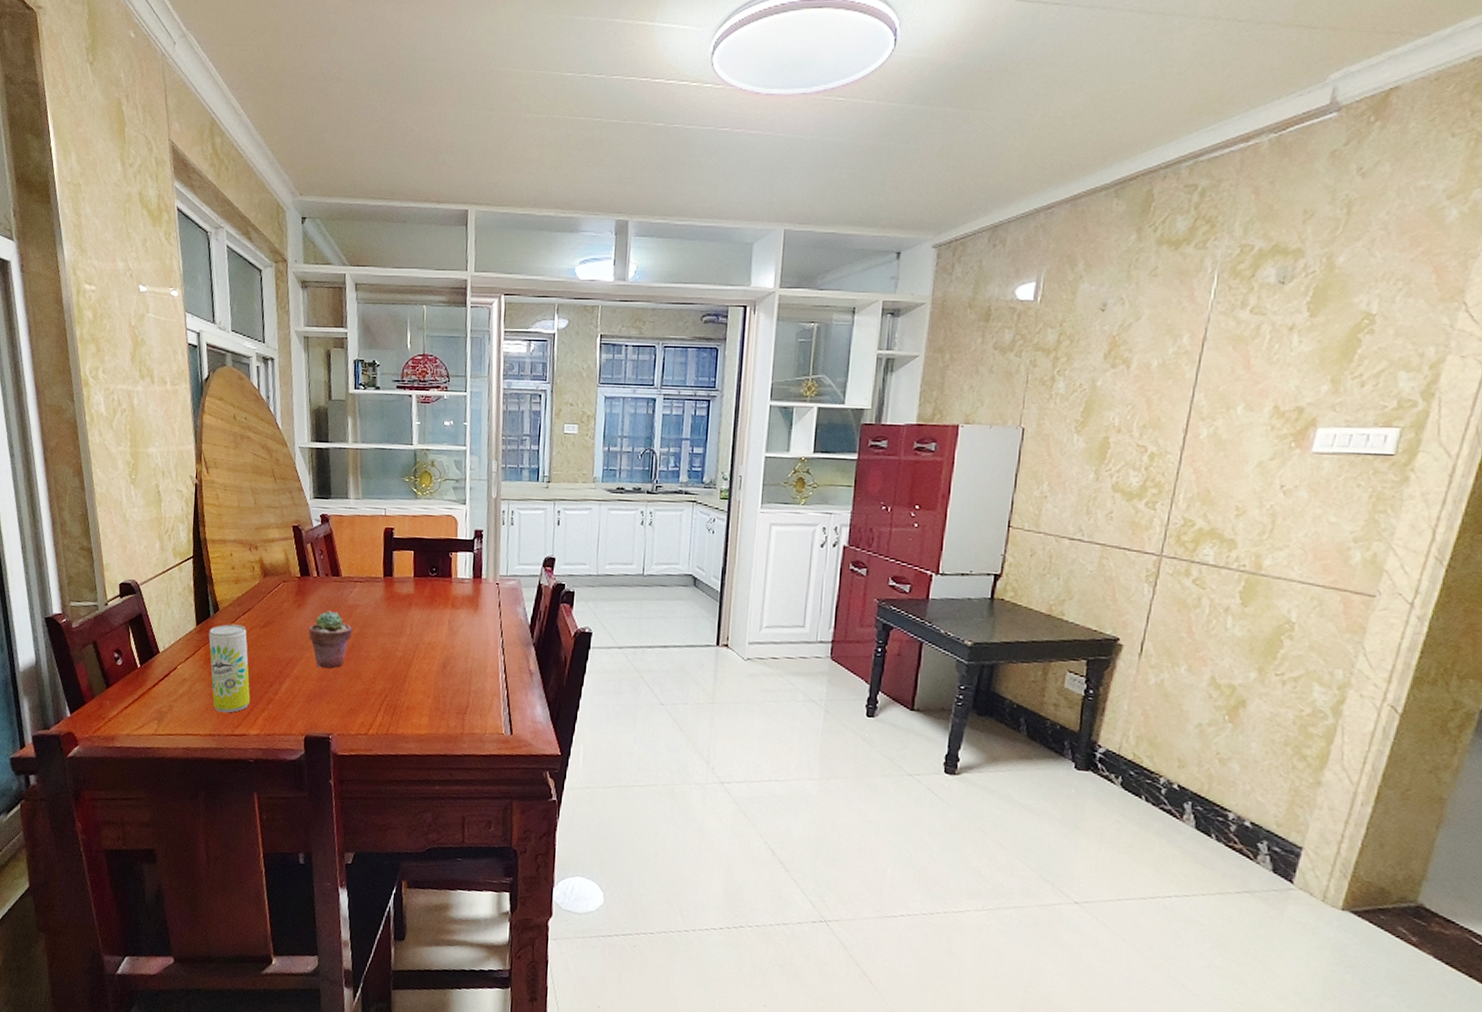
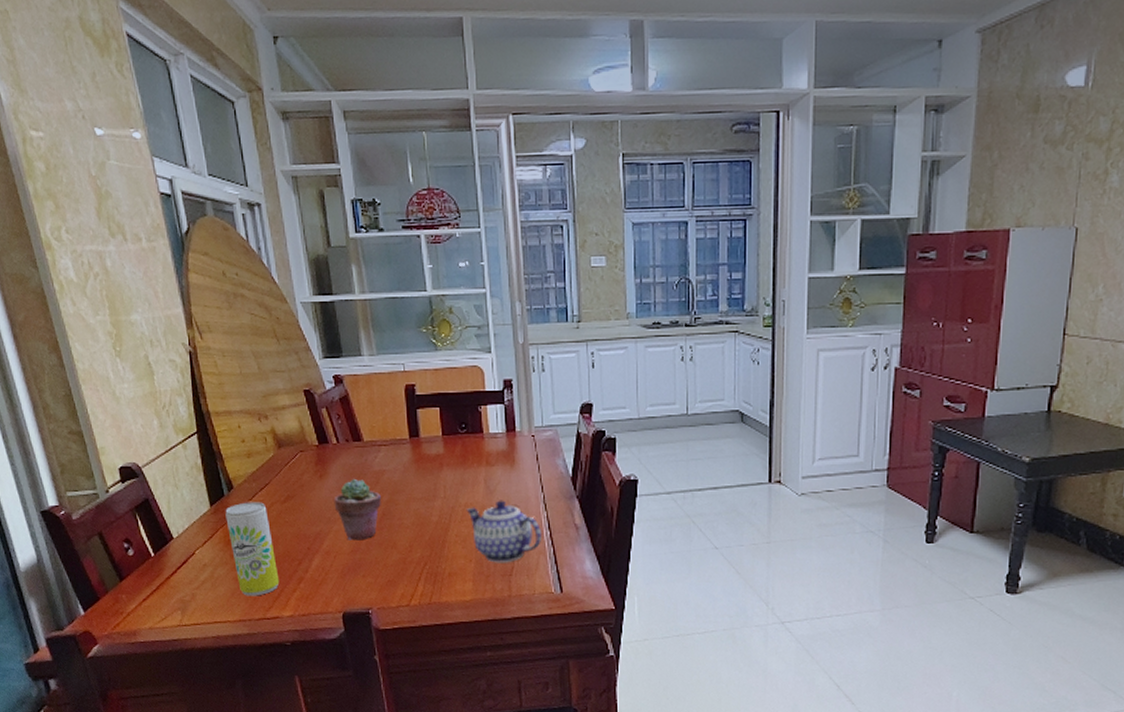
teapot: none [429,641,497,702] -> present [466,500,541,563]

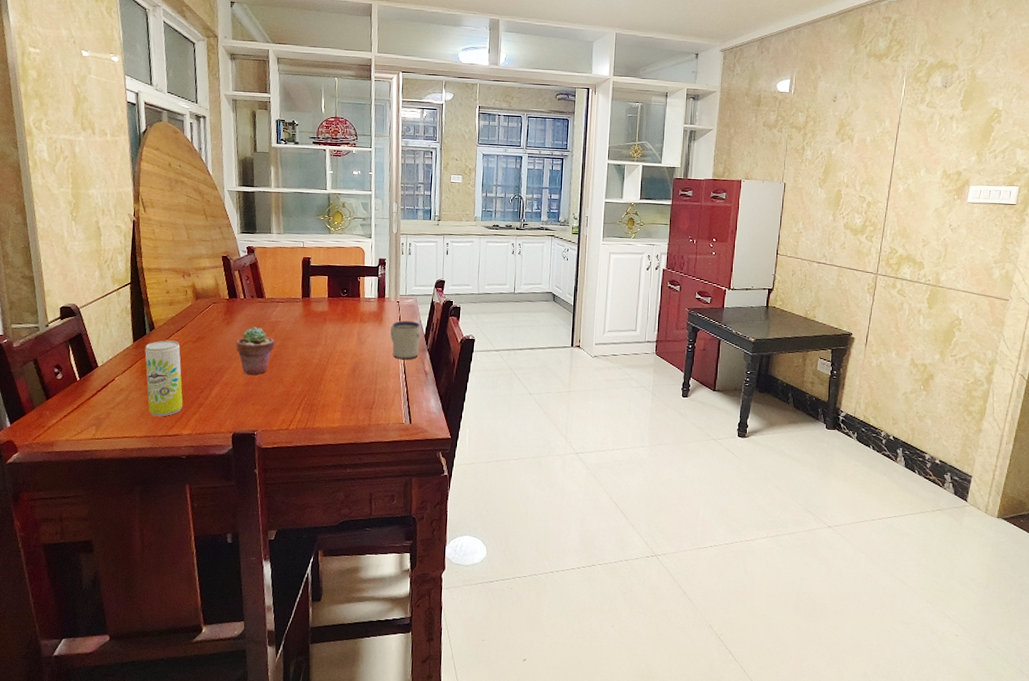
teapot: present [466,500,541,563] -> none [341,349,398,399]
mug: none [527,460,565,512] -> present [390,321,420,360]

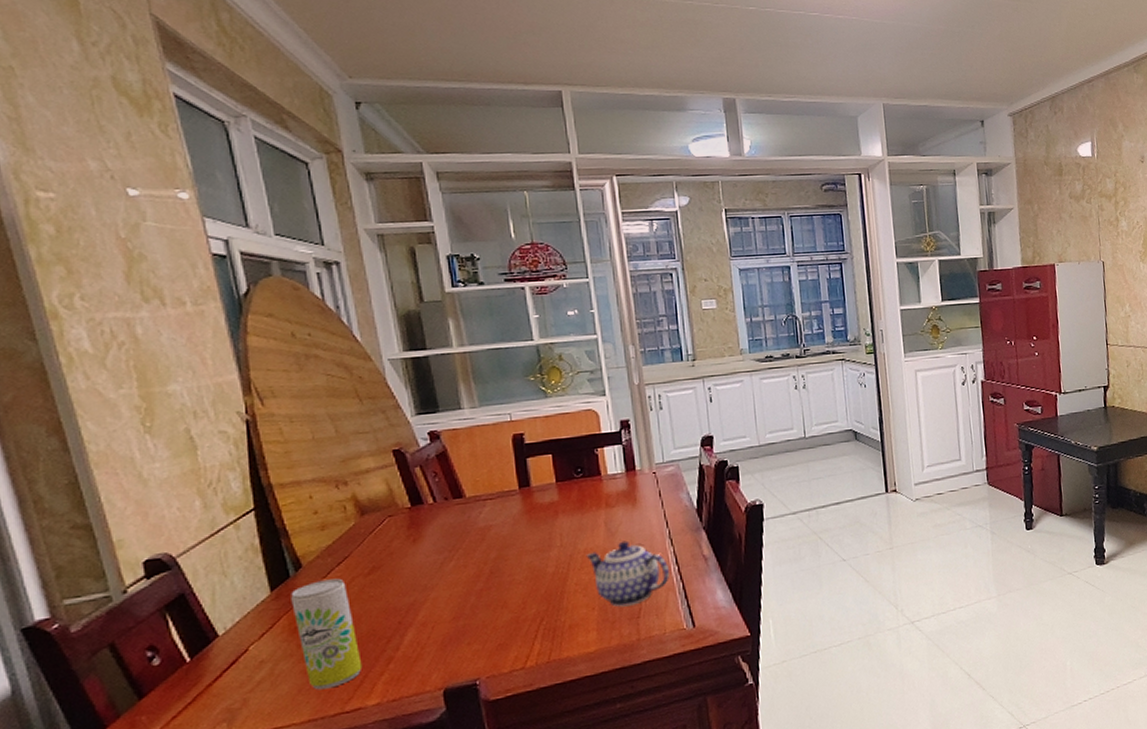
potted succulent: present [235,327,275,376] -> none [430,538,489,607]
teapot: none [341,349,398,399] -> present [586,540,669,607]
mug: present [390,321,420,360] -> none [649,494,692,548]

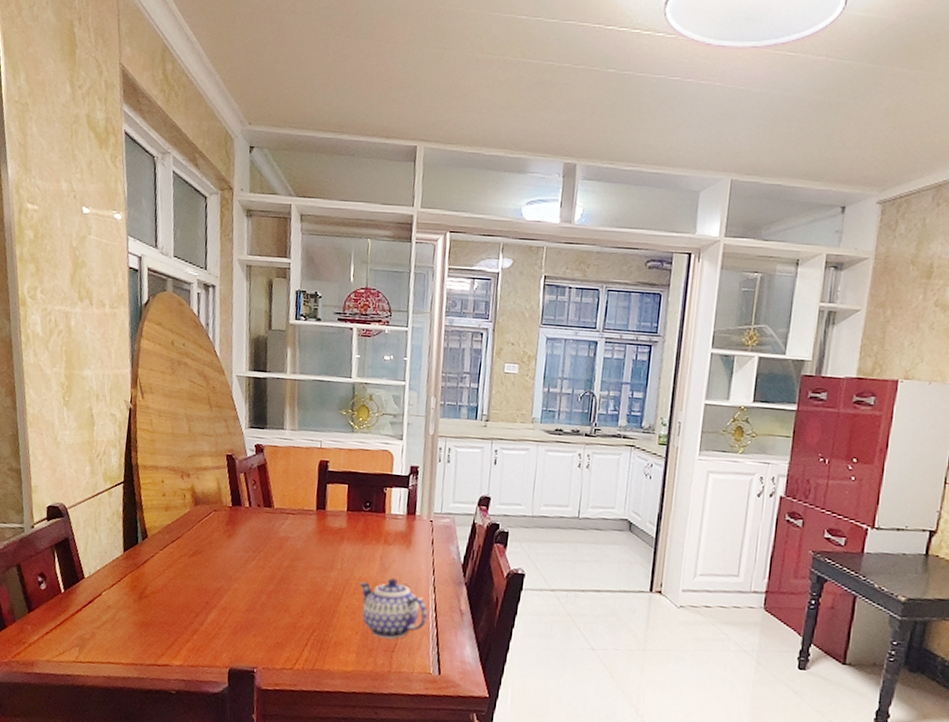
beverage can: present [291,578,363,690] -> none [135,552,176,643]

